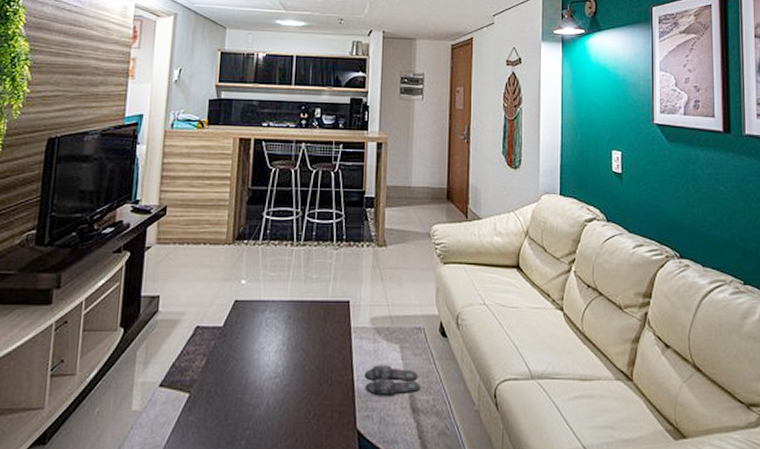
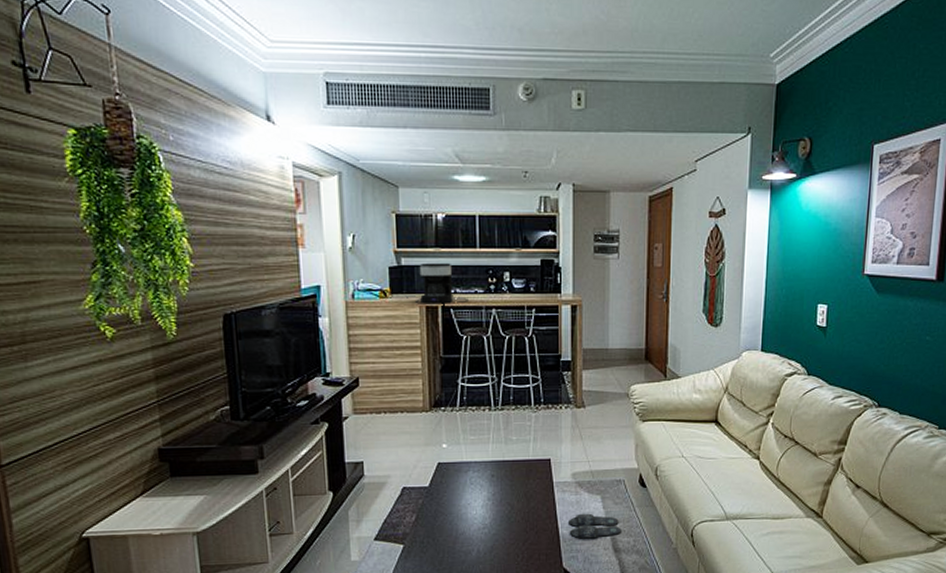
coffee maker: none [230,97,280,137] -> present [416,262,469,304]

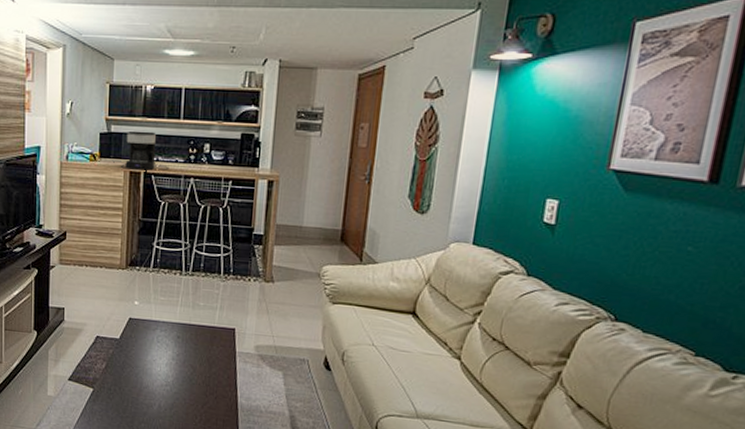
slippers: present [569,513,622,539] -> none [248,386,301,414]

